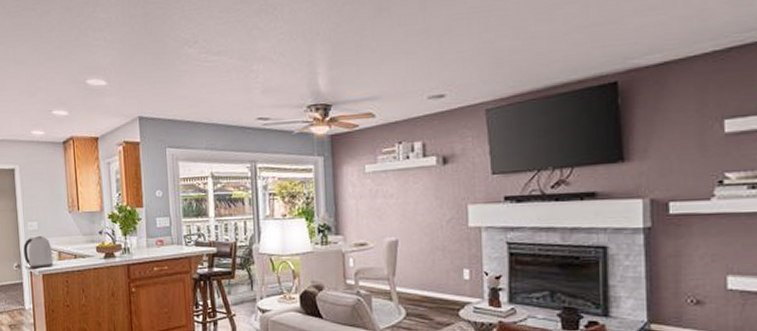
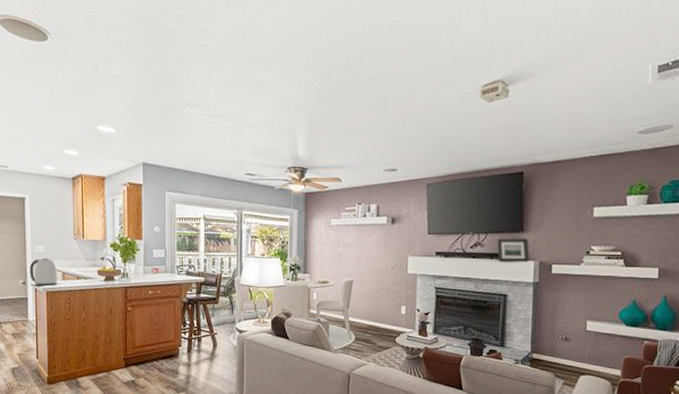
picture frame: none [587,171,635,203] -> present [497,239,529,262]

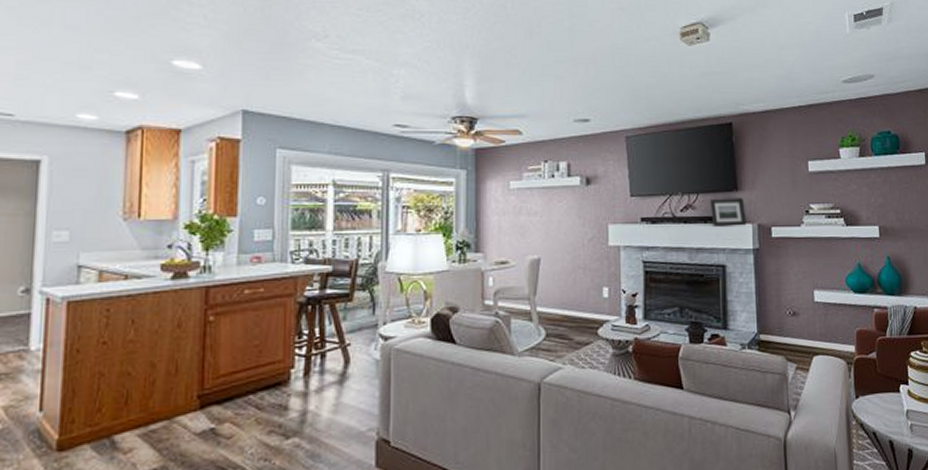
kettle: present [29,258,57,287] -> none [38,250,89,295]

